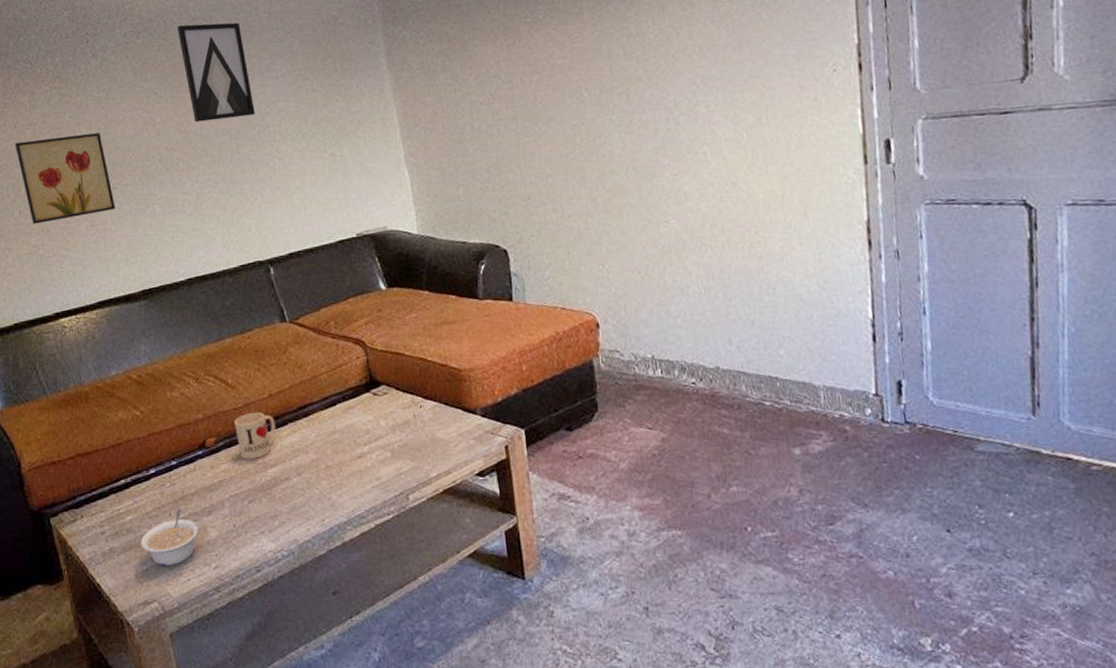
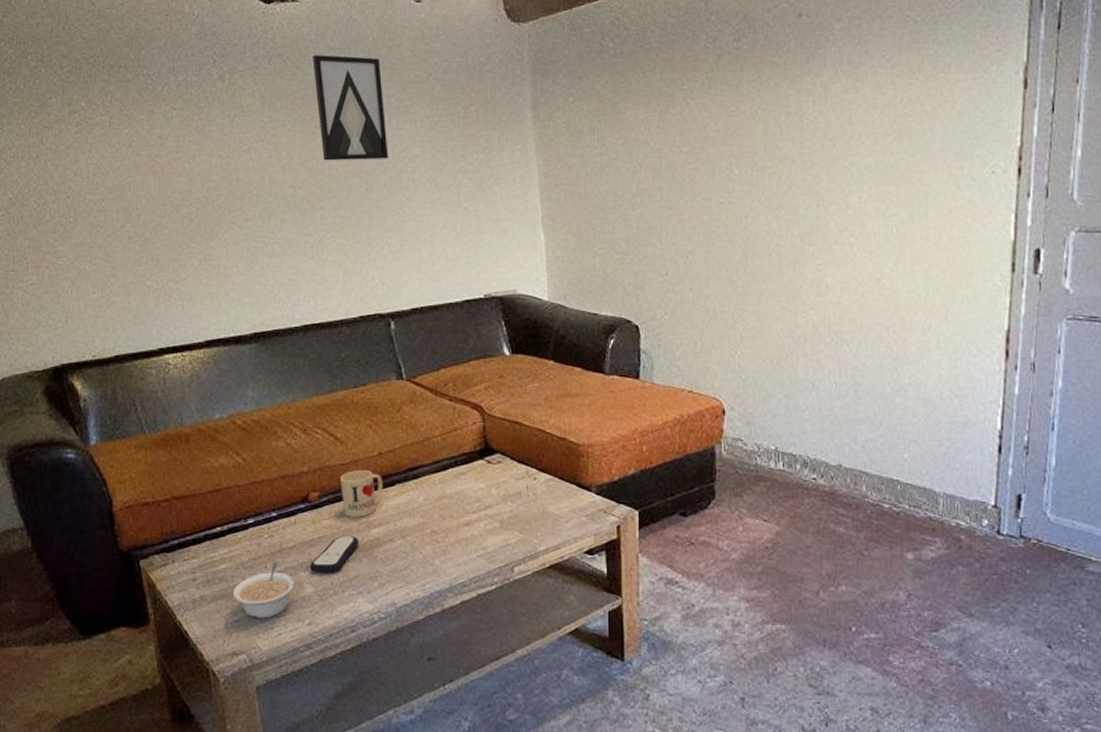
wall art: present [14,133,116,224] -> none [128,161,232,253]
remote control: none [211,477,258,517] -> present [309,535,359,574]

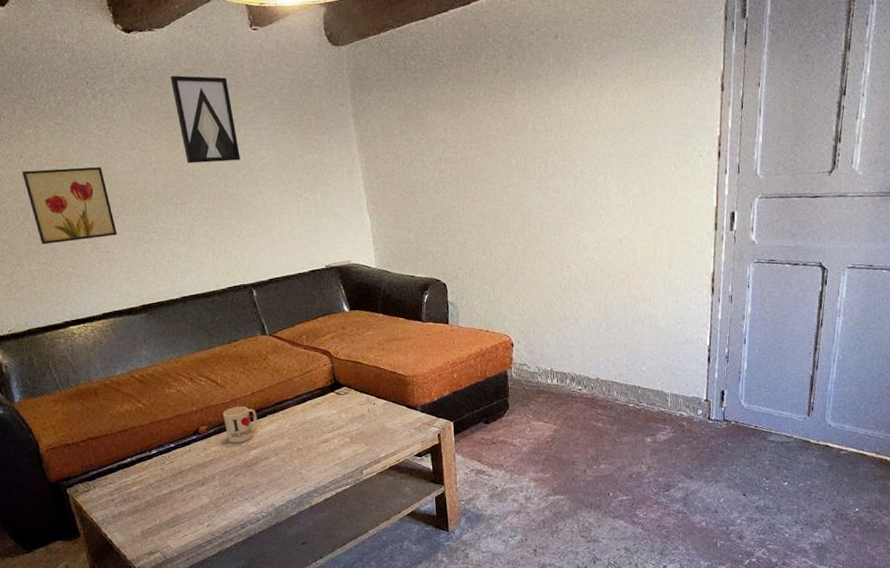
wall art: none [128,161,232,253] -> present [21,167,117,245]
legume: present [232,561,295,619] -> none [145,481,194,525]
remote control: present [309,535,359,574] -> none [204,457,242,487]

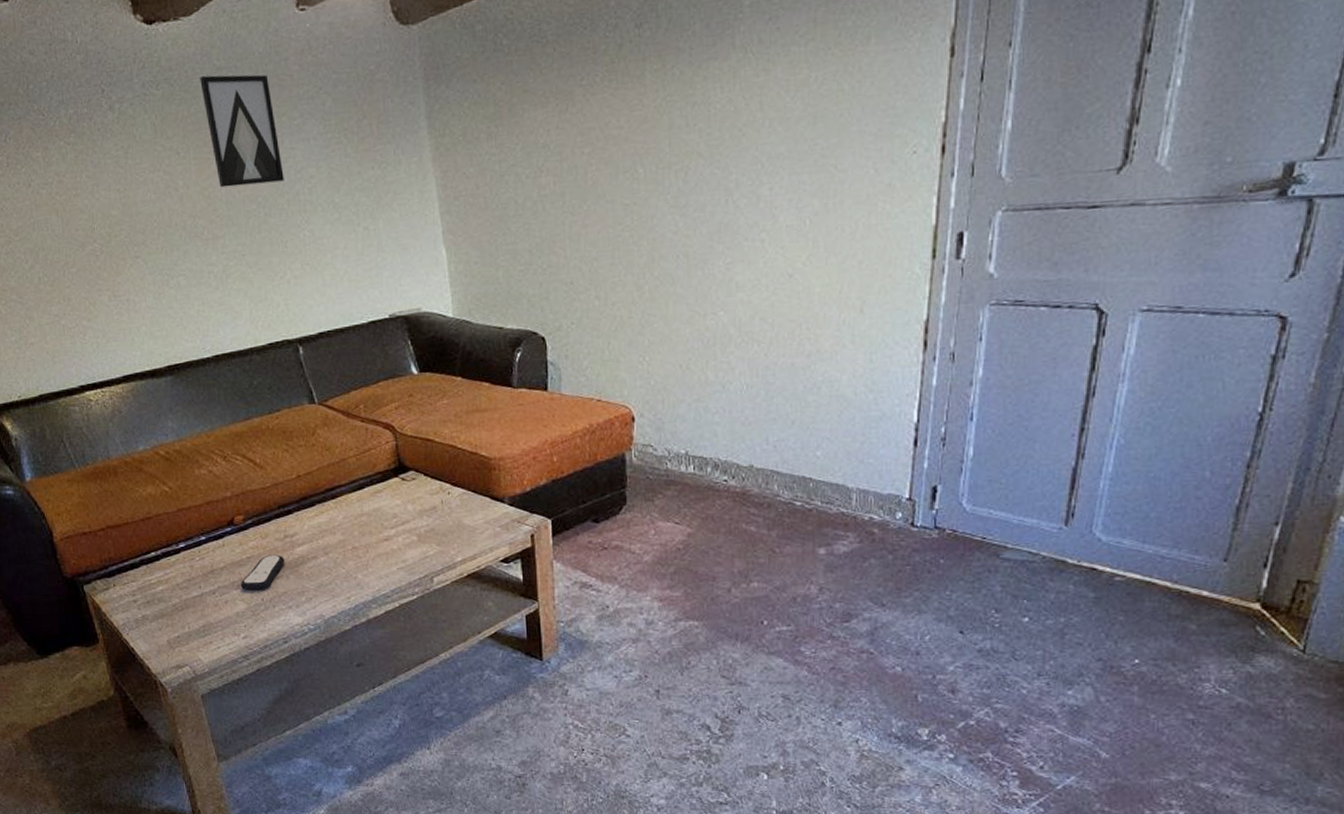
wall art: present [21,167,117,245] -> none [29,195,139,293]
remote control: none [204,457,242,487] -> present [240,555,285,591]
mug: present [223,406,257,443] -> none [263,492,304,538]

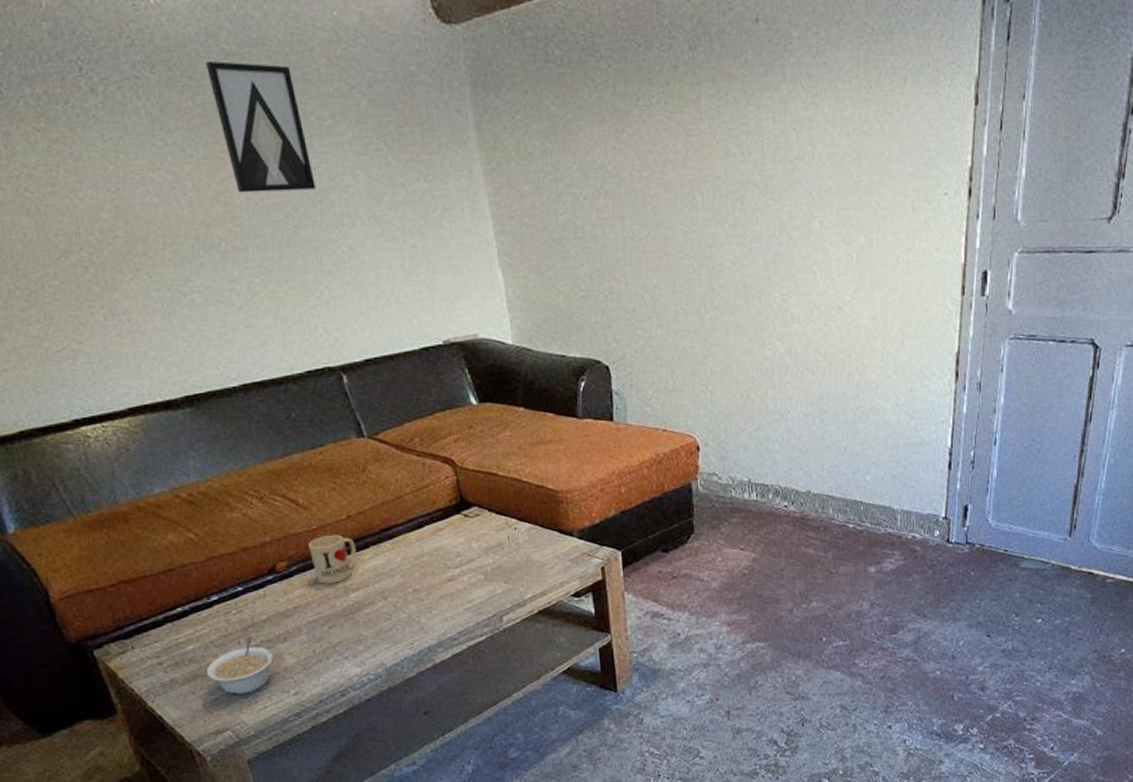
legume: none [171,581,229,634] -> present [206,636,274,695]
remote control: present [240,555,285,591] -> none [287,602,338,644]
mug: none [263,492,304,538] -> present [308,534,357,584]

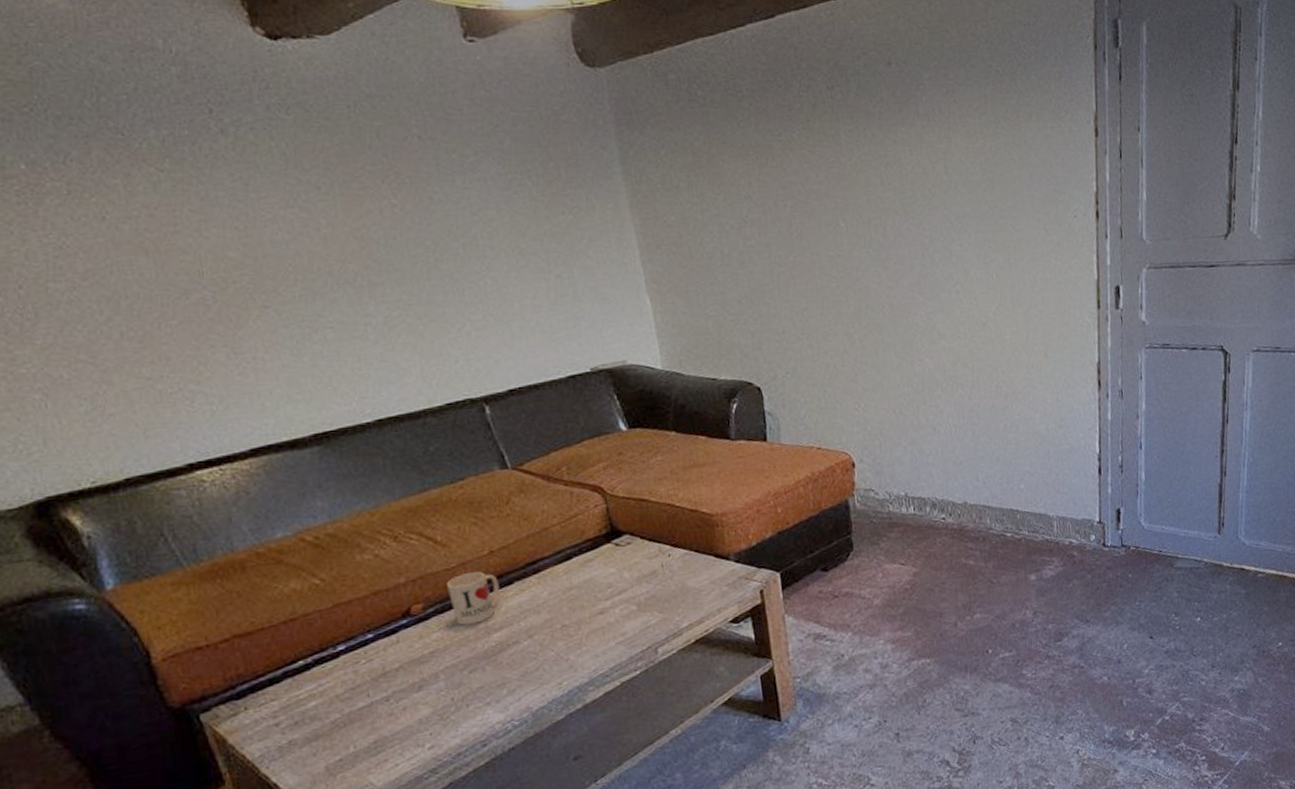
wall art: present [206,61,316,193] -> none [344,103,458,229]
legume: present [206,636,274,695] -> none [329,686,408,754]

